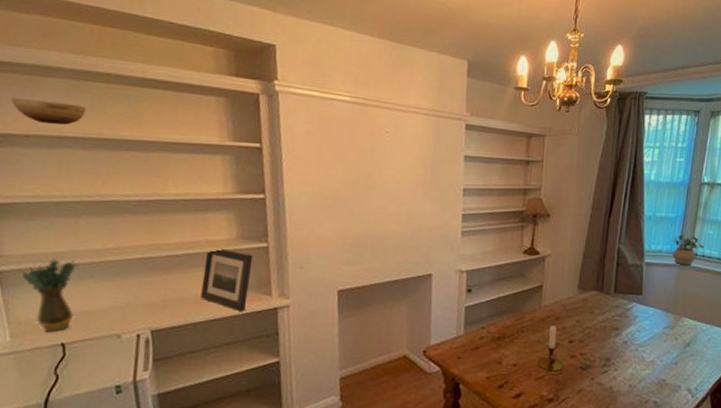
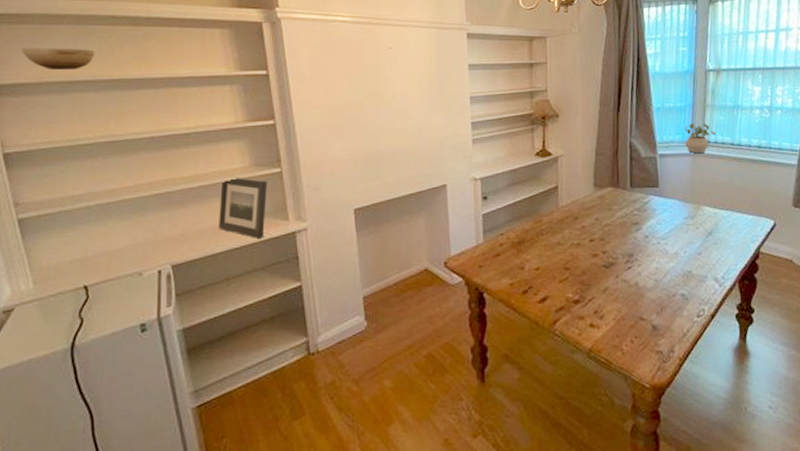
vase: present [21,257,78,333] -> none [41,200,96,276]
candlestick: present [537,325,563,372] -> none [560,226,586,273]

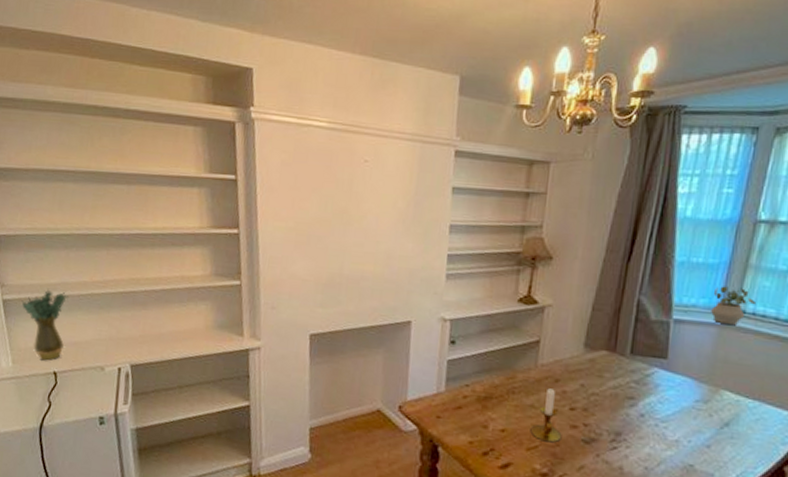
decorative bowl: present [21,48,95,69] -> none [13,133,77,158]
vase: none [41,200,96,276] -> present [21,288,68,361]
picture frame: present [219,177,268,238] -> none [176,284,226,351]
candlestick: none [560,226,586,273] -> present [530,388,562,443]

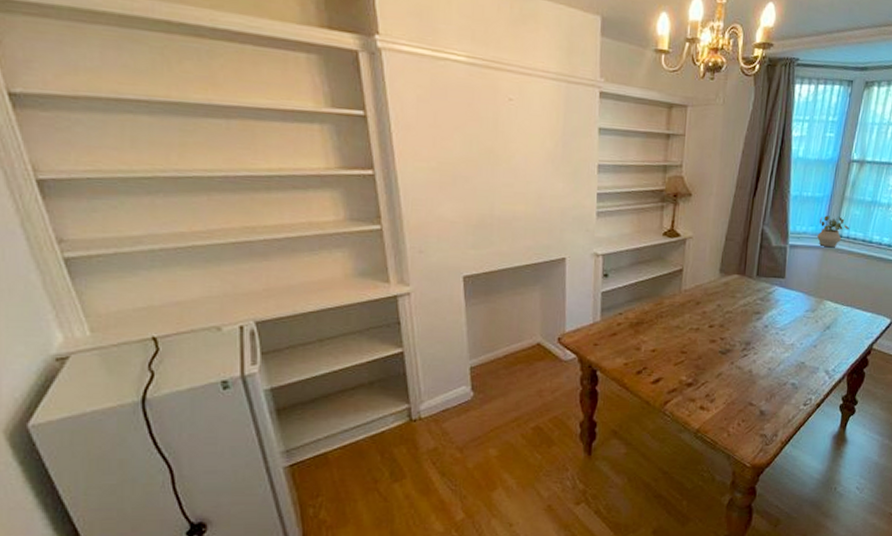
vase: present [21,288,68,361] -> none [92,241,162,326]
candlestick: present [530,388,562,443] -> none [677,310,703,357]

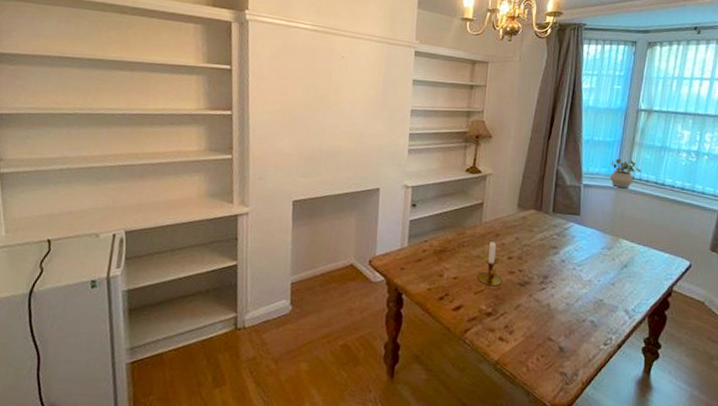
candlestick: none [677,310,703,357] -> present [477,241,502,287]

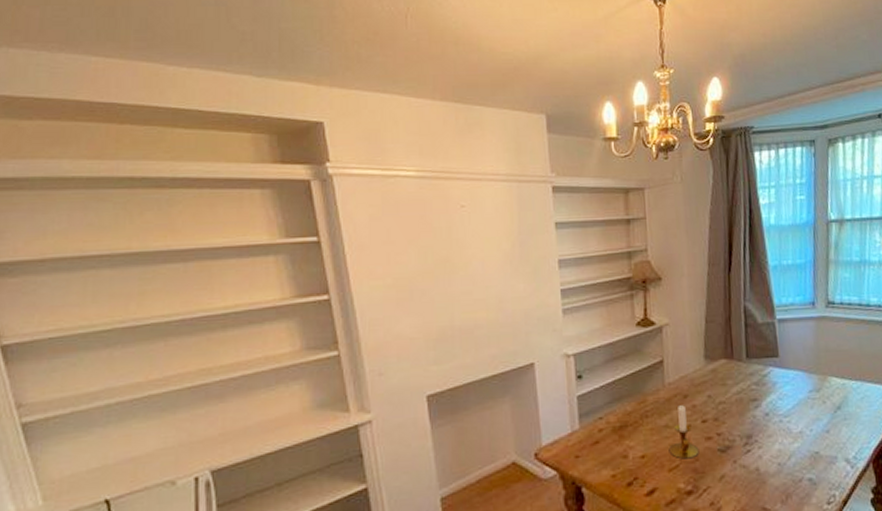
potted plant: present [610,158,642,188] -> none [806,282,842,316]

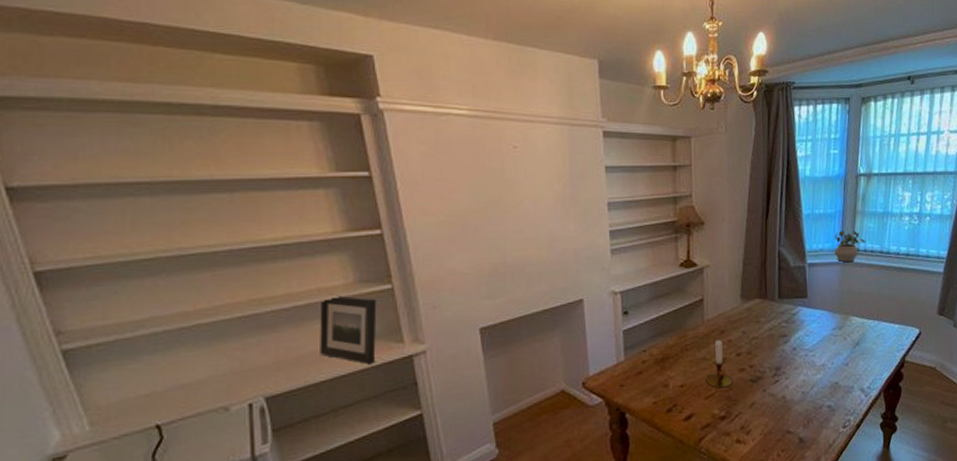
picture frame: none [266,363,323,435] -> present [319,295,377,364]
potted plant: none [806,282,842,316] -> present [834,230,866,262]

